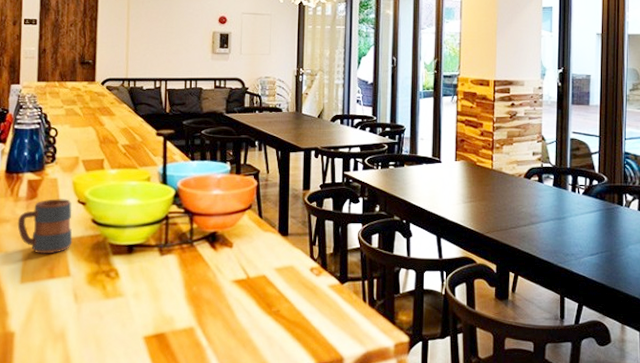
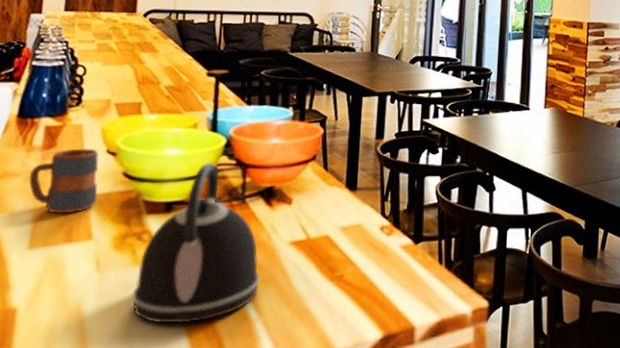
kettle: none [104,210,210,349] -> present [131,162,261,324]

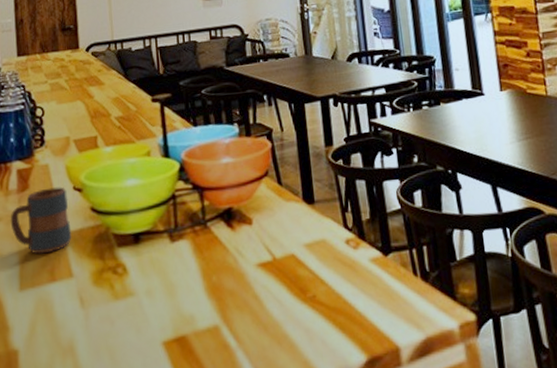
kettle: present [131,162,261,324] -> none [116,188,235,358]

